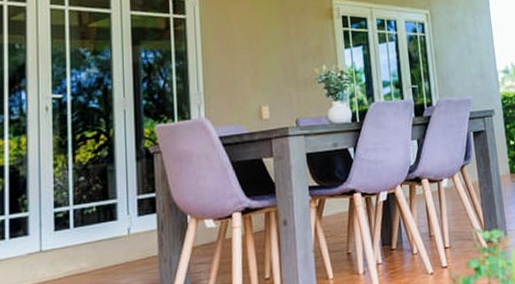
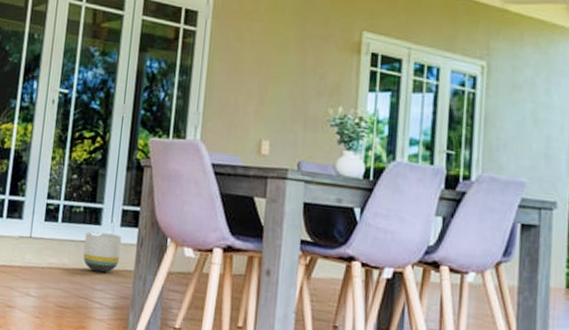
planter: none [102,225,142,267] -> present [83,231,122,273]

